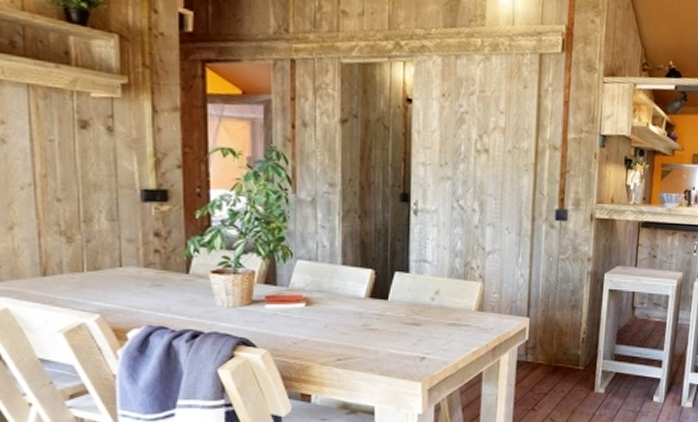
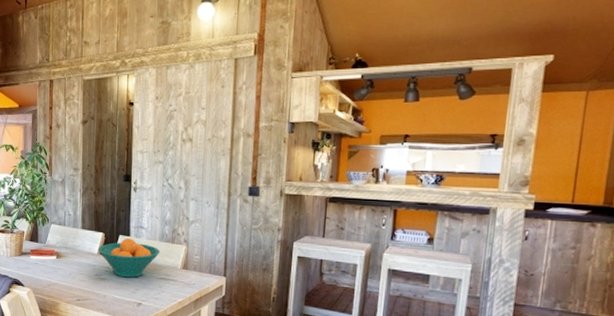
fruit bowl: none [366,275,449,326] -> present [98,238,160,278]

